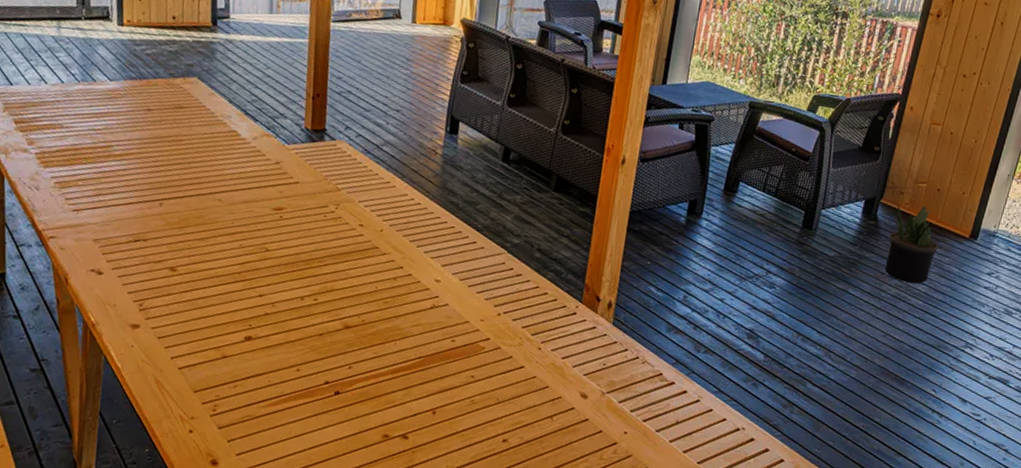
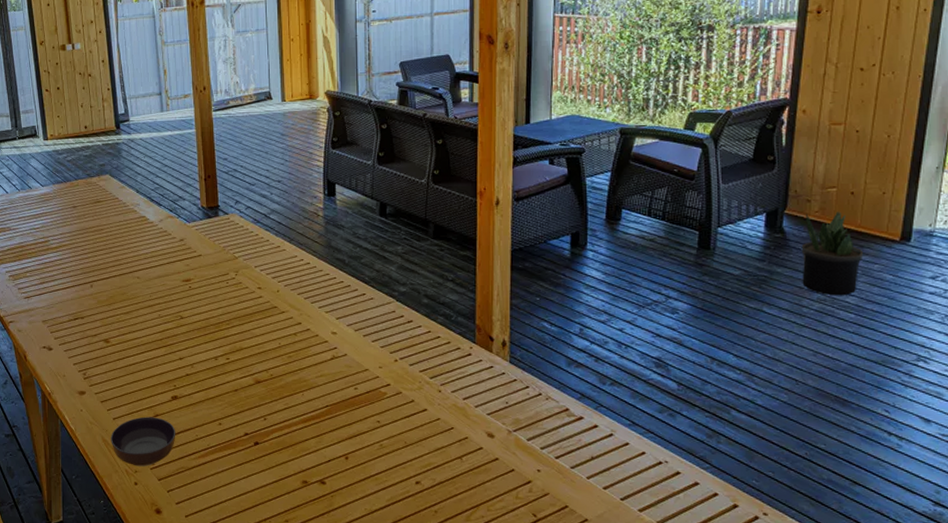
bowl: none [165,357,246,413] -> present [111,417,176,467]

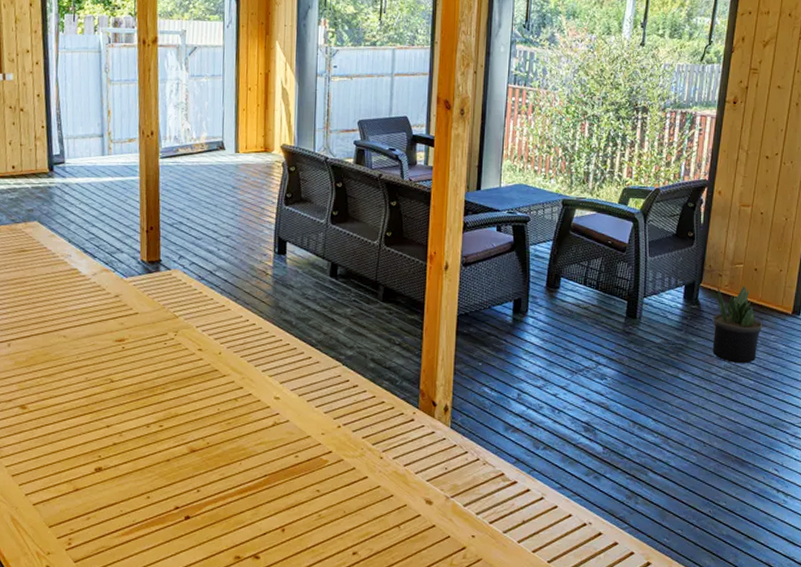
bowl: present [111,417,176,467] -> none [21,491,98,548]

